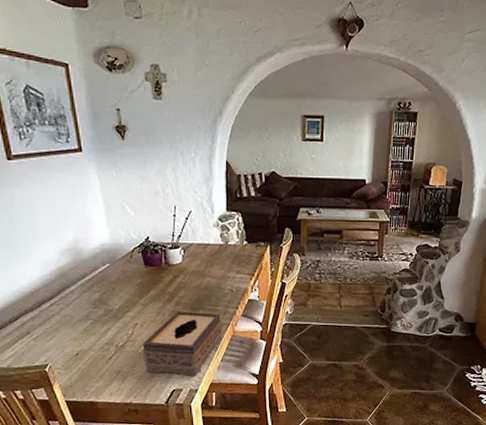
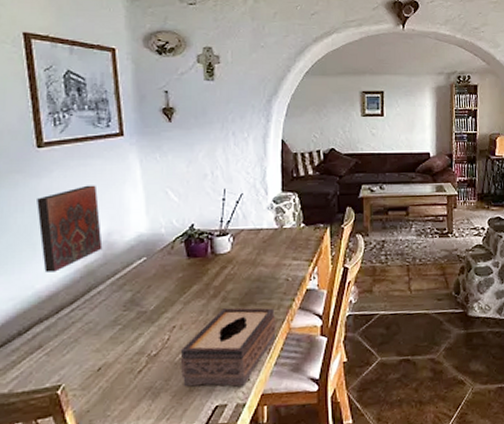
decorative tile: none [12,197,72,272] -> present [37,185,103,273]

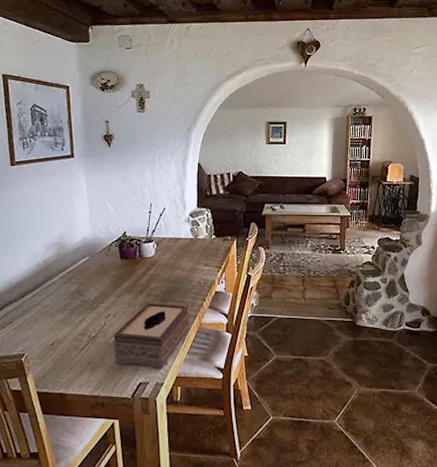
decorative tile: present [37,185,103,273] -> none [10,197,57,265]

